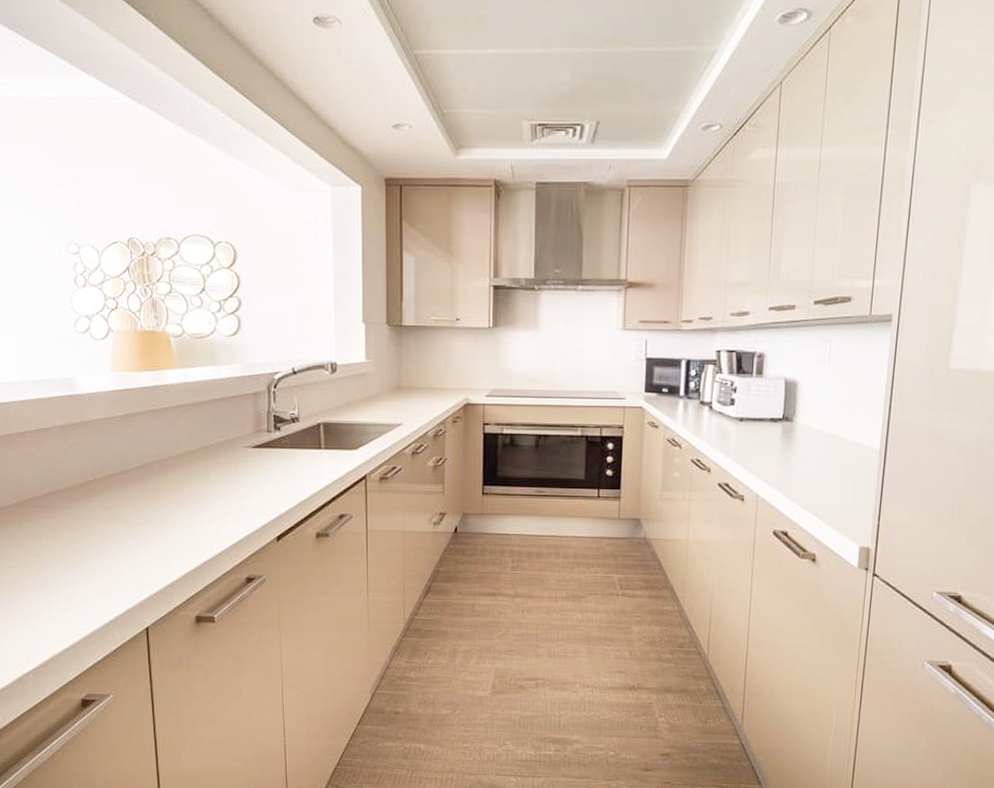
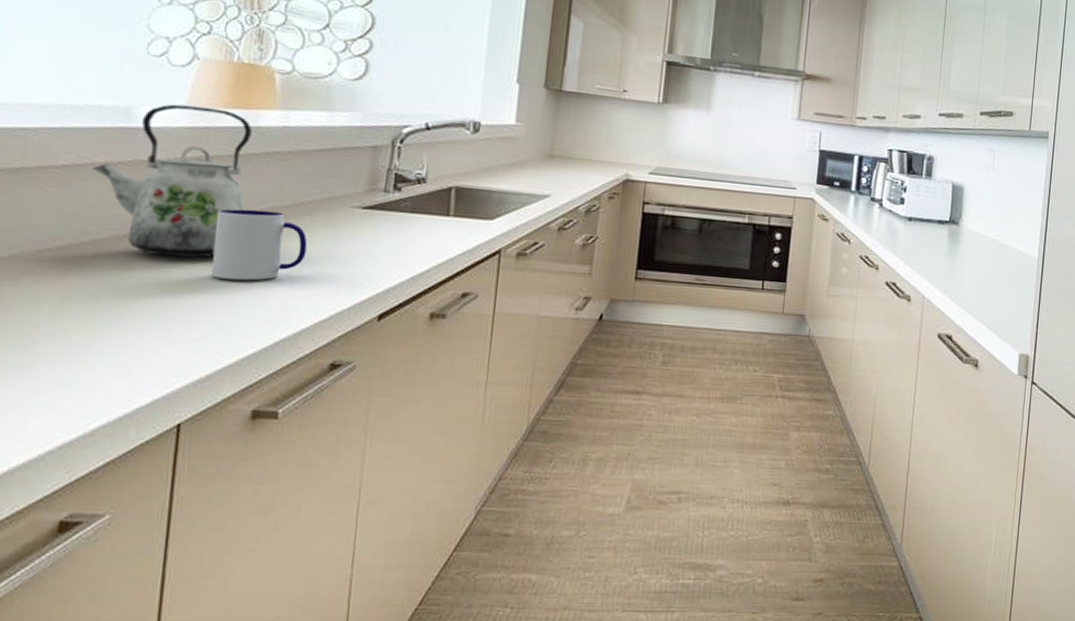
kettle: none [54,372,165,498] -> present [91,104,252,258]
mug: none [146,455,216,513] -> present [211,208,308,281]

